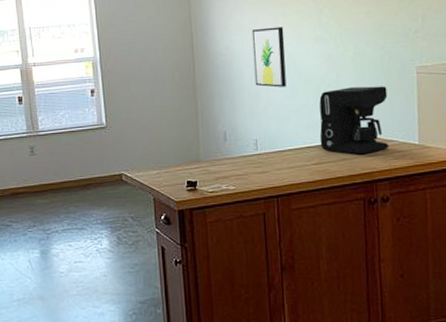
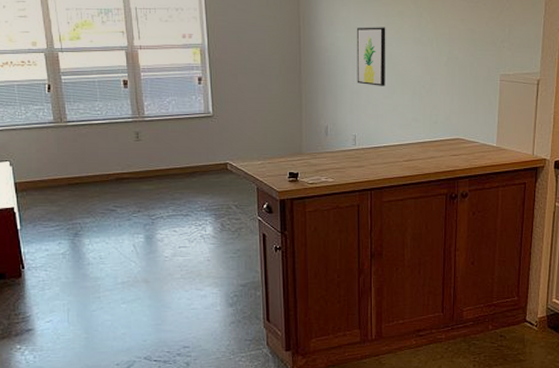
coffee maker: present [319,86,390,155] -> none [412,90,474,154]

